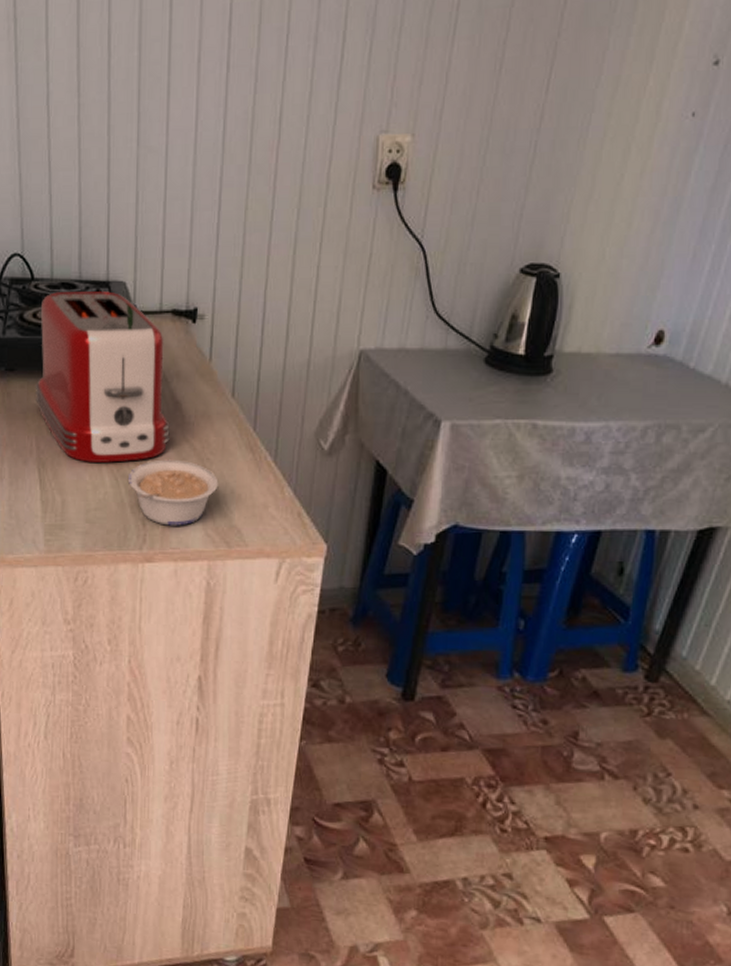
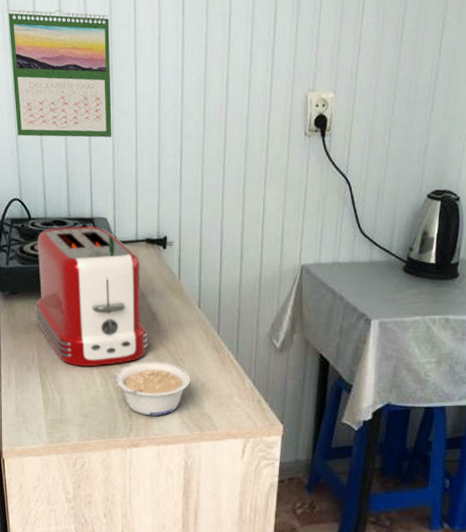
calendar: none [15,15,139,182] -> present [8,9,112,138]

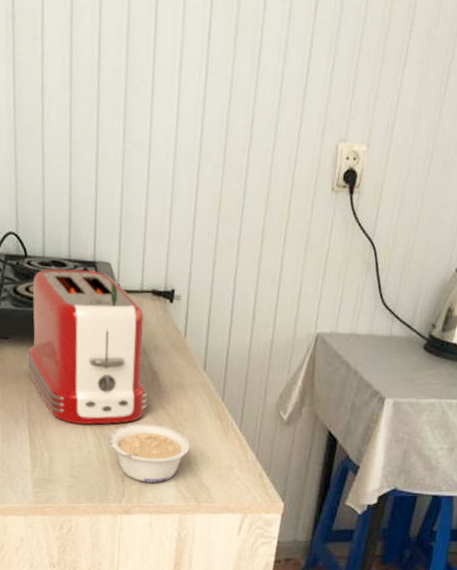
calendar: present [8,9,112,138] -> none [13,13,126,172]

